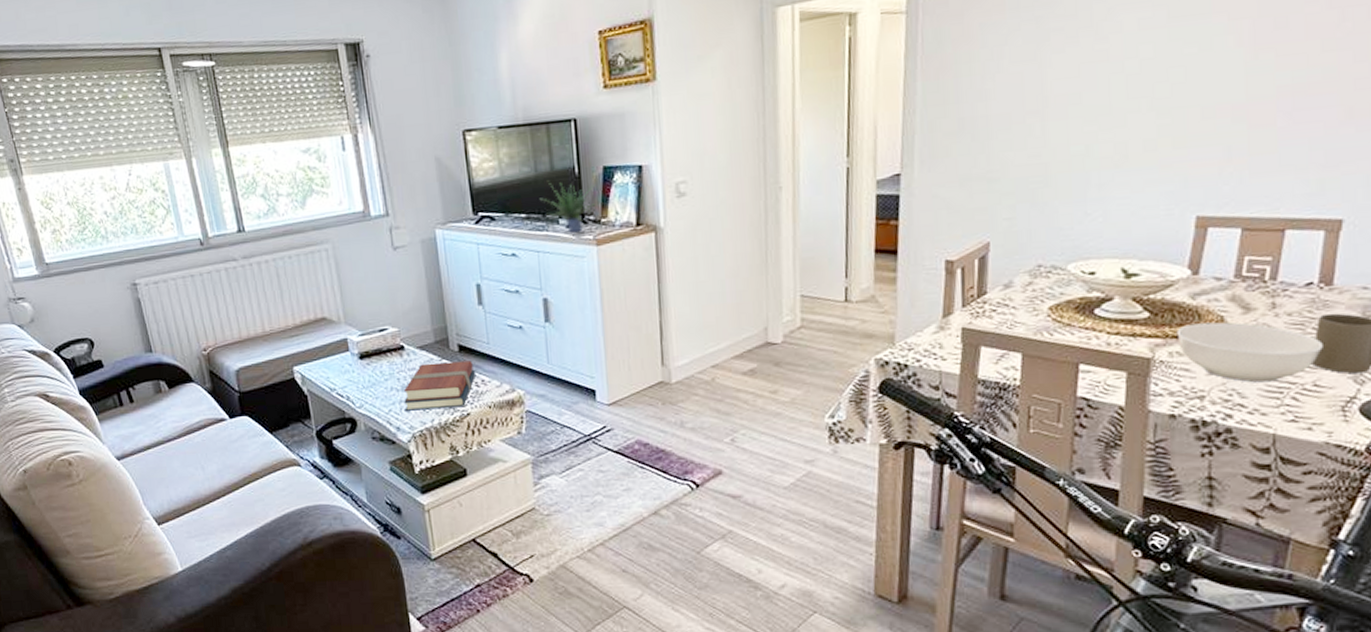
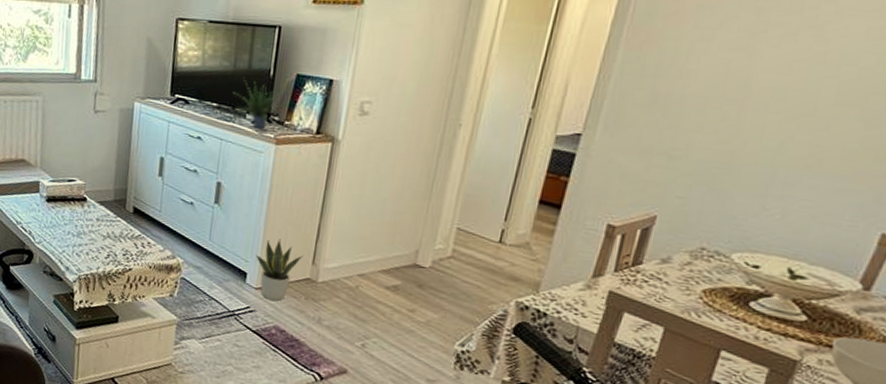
books: present [404,360,477,411] -> none [76,217,145,262]
potted plant: none [601,346,651,415] -> present [256,239,303,302]

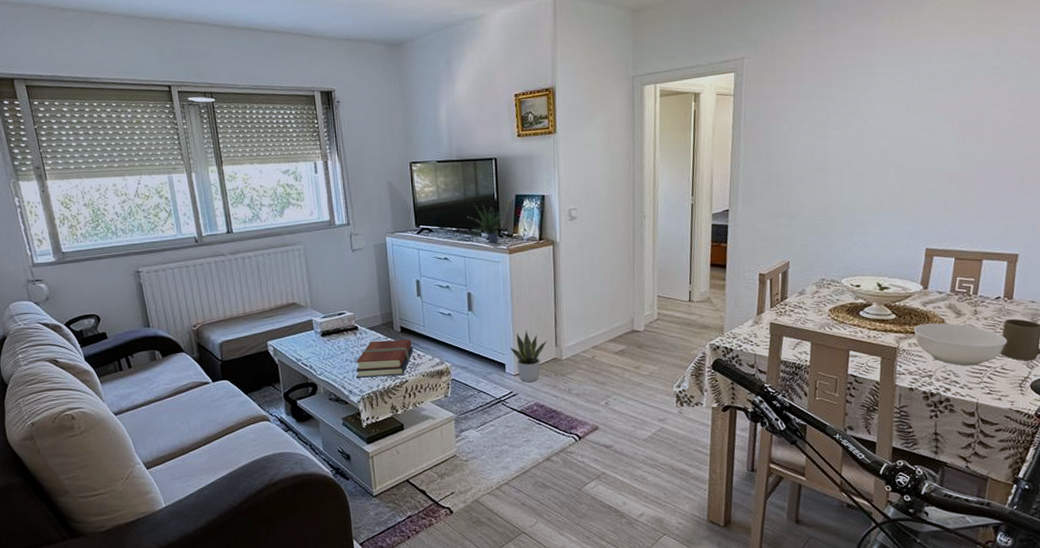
books: none [76,217,145,262] -> present [356,339,414,378]

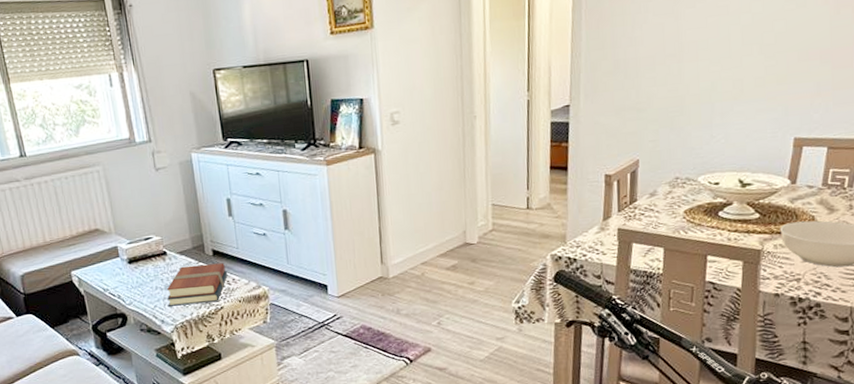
potted plant: present [467,205,514,244] -> none [278,113,331,155]
potted plant: present [510,330,547,383] -> none [331,248,372,305]

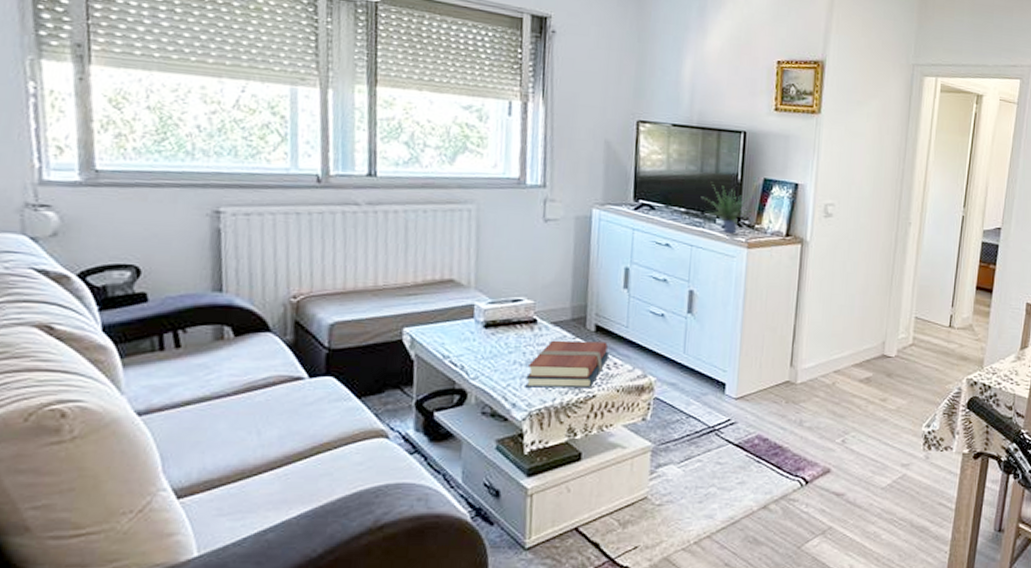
potted plant: none [278,113,331,155] -> present [701,184,758,234]

